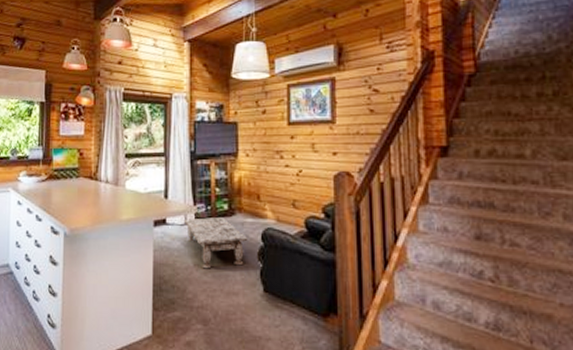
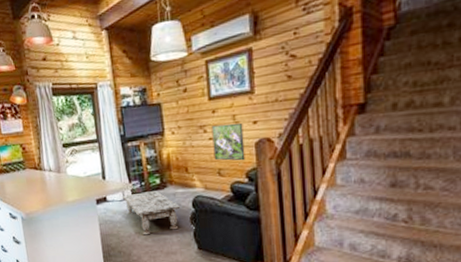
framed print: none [289,152,323,194] -> present [211,122,246,161]

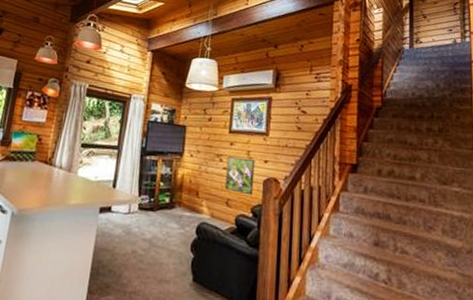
coffee table: present [123,191,181,235] -> none [128,208,184,257]

